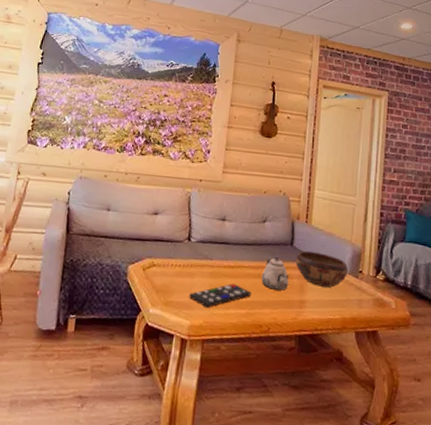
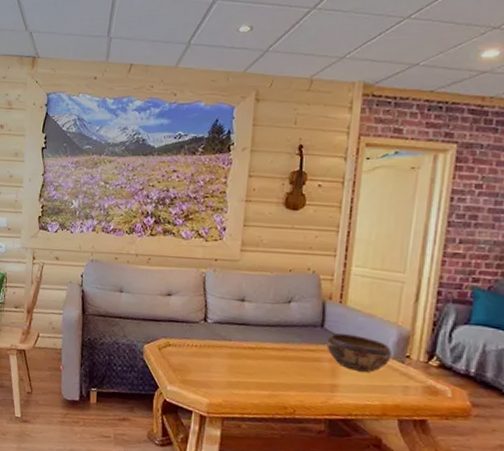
remote control: present [189,283,252,308] -> none [207,365,275,387]
teapot: present [261,257,290,291] -> none [286,340,319,374]

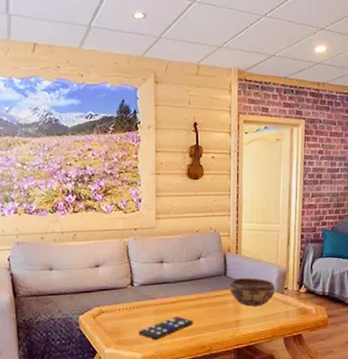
remote control: none [207,365,275,387] -> present [139,316,194,340]

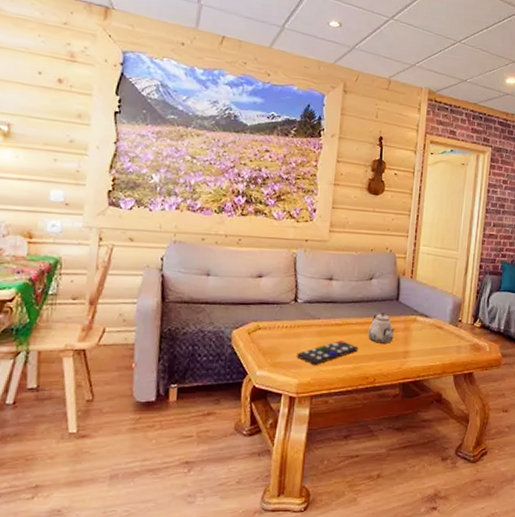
teapot: none [201,288,226,316] -> present [368,313,395,343]
decorative bowl: present [230,277,276,306] -> none [401,304,450,337]

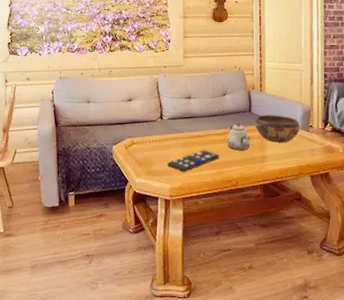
decorative bowl: none [401,304,450,337] -> present [254,114,301,143]

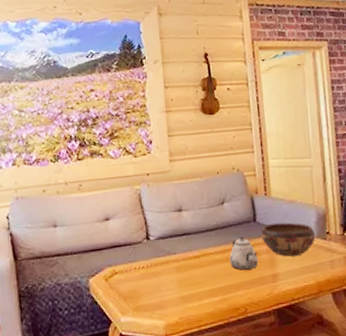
remote control: present [167,150,220,172] -> none [159,273,223,303]

